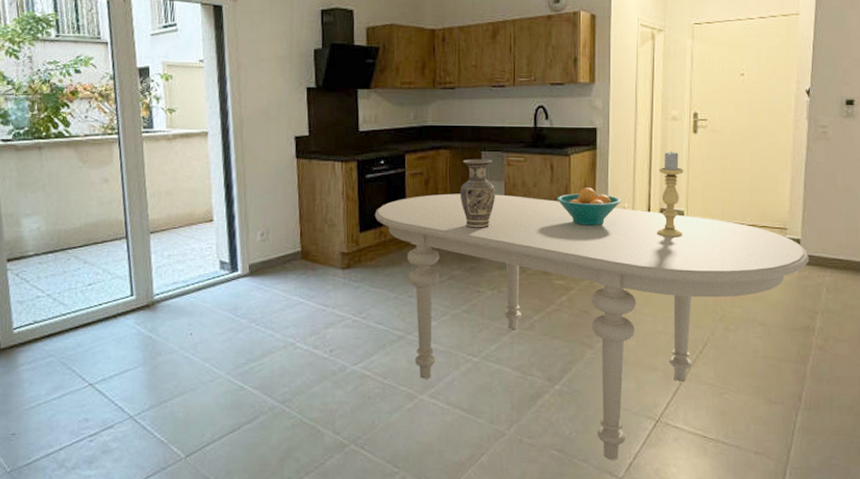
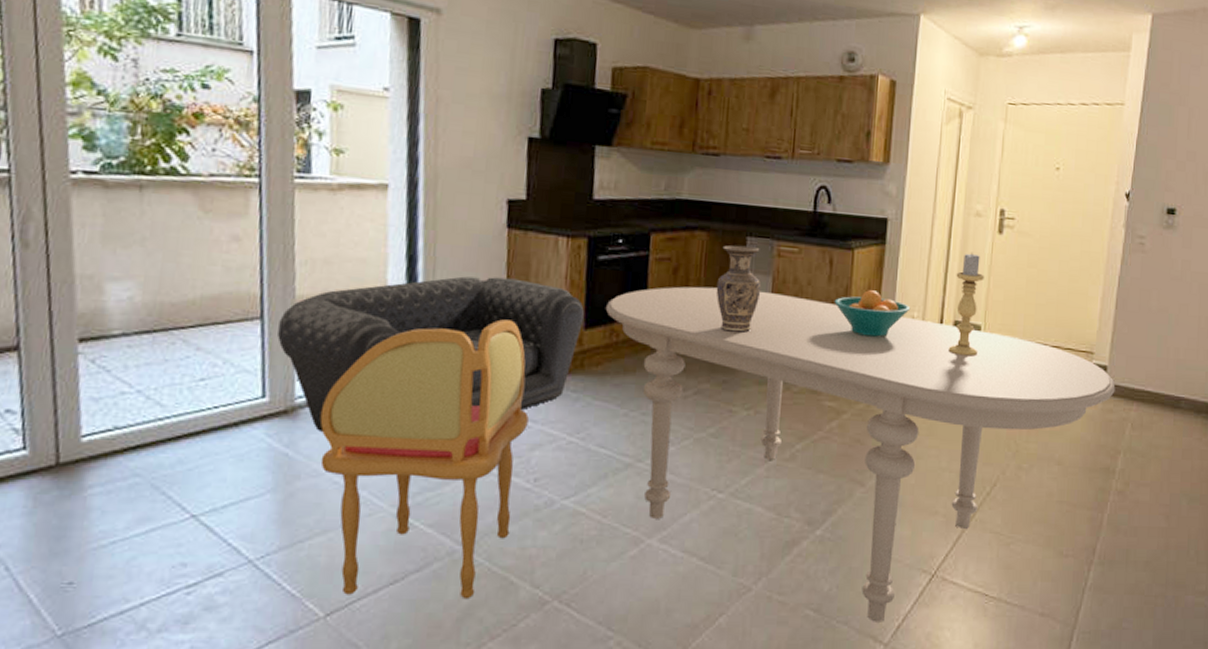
sofa: none [139,196,359,319] -> present [277,276,585,432]
dining chair: none [172,229,322,444] -> present [319,319,529,600]

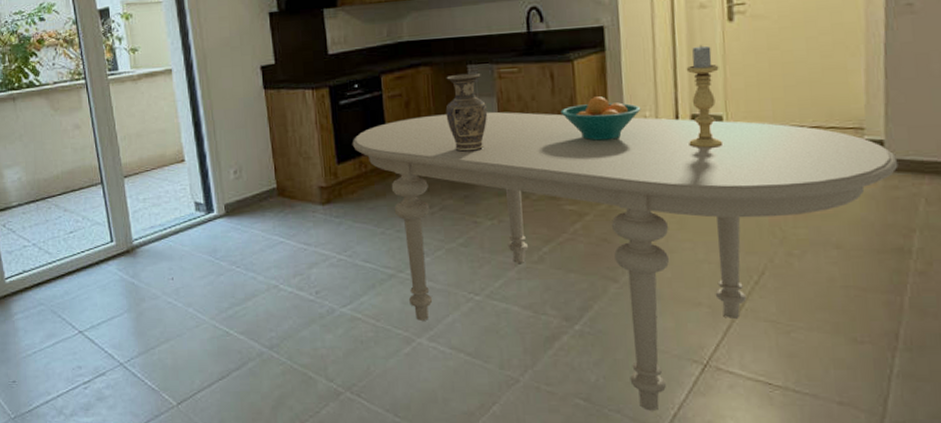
sofa: present [277,276,585,432] -> none [114,129,336,264]
dining chair: present [319,319,529,600] -> none [151,163,304,391]

